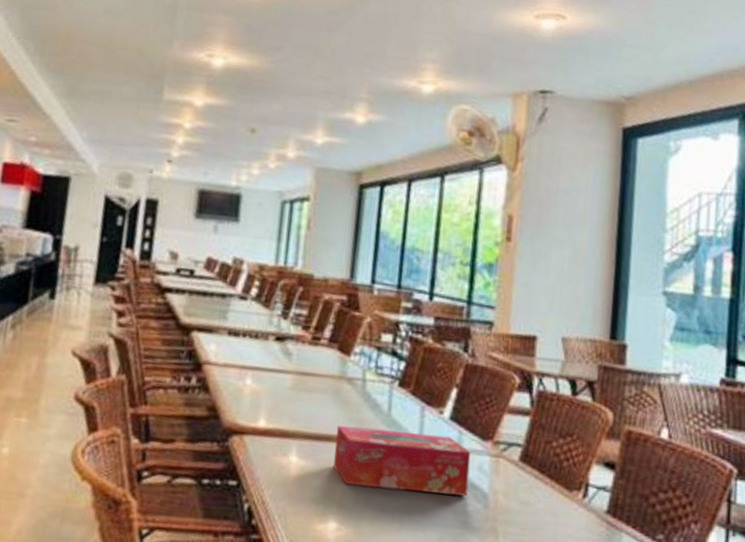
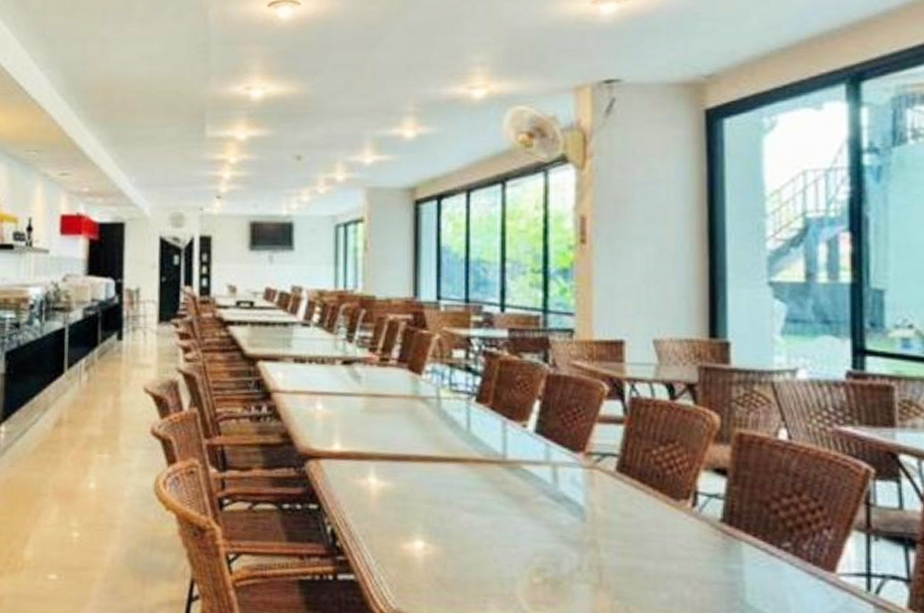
tissue box: present [333,425,471,496] -> none [414,444,561,510]

